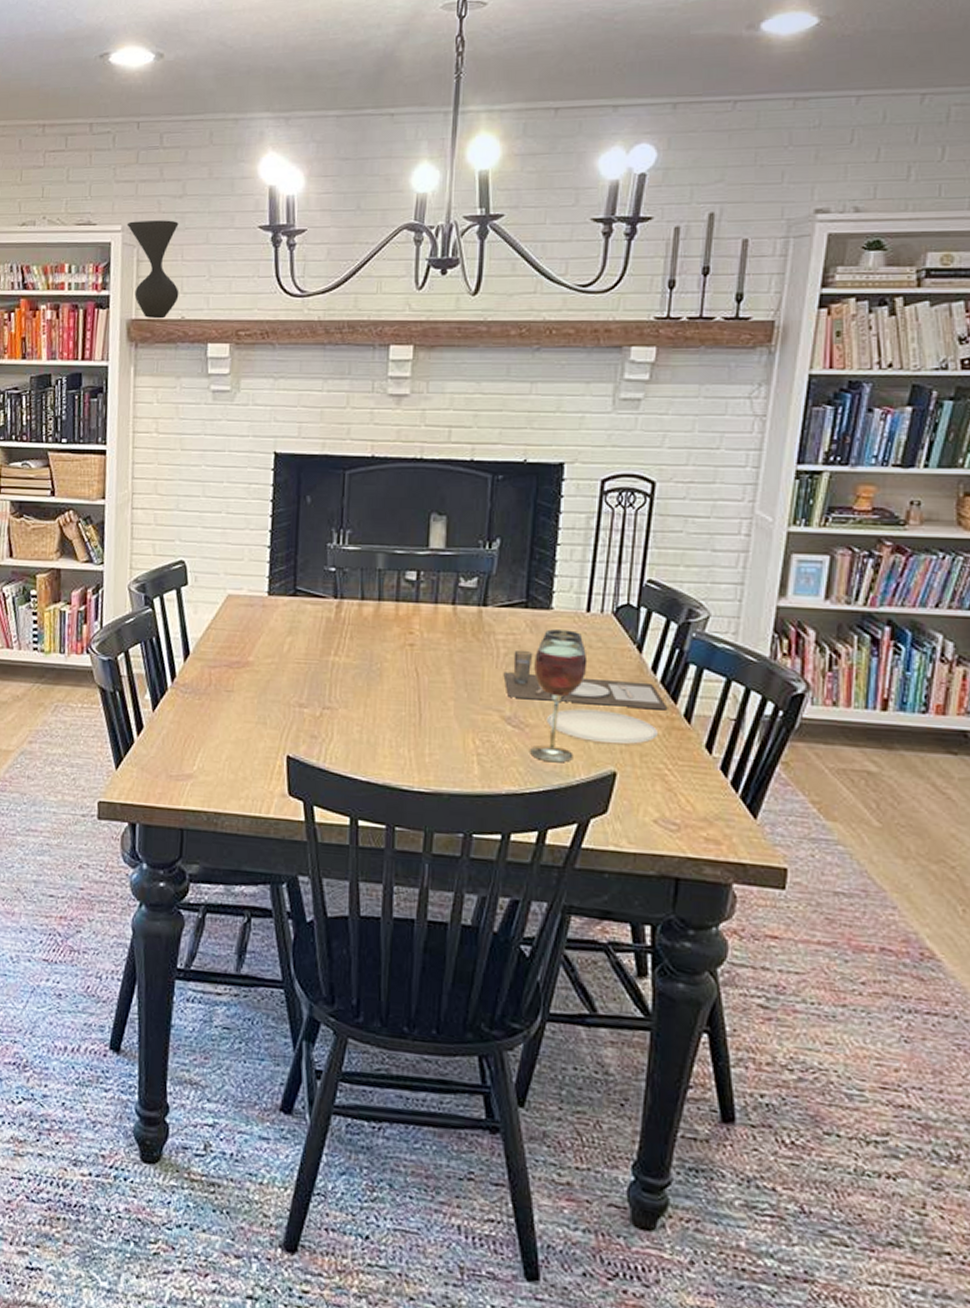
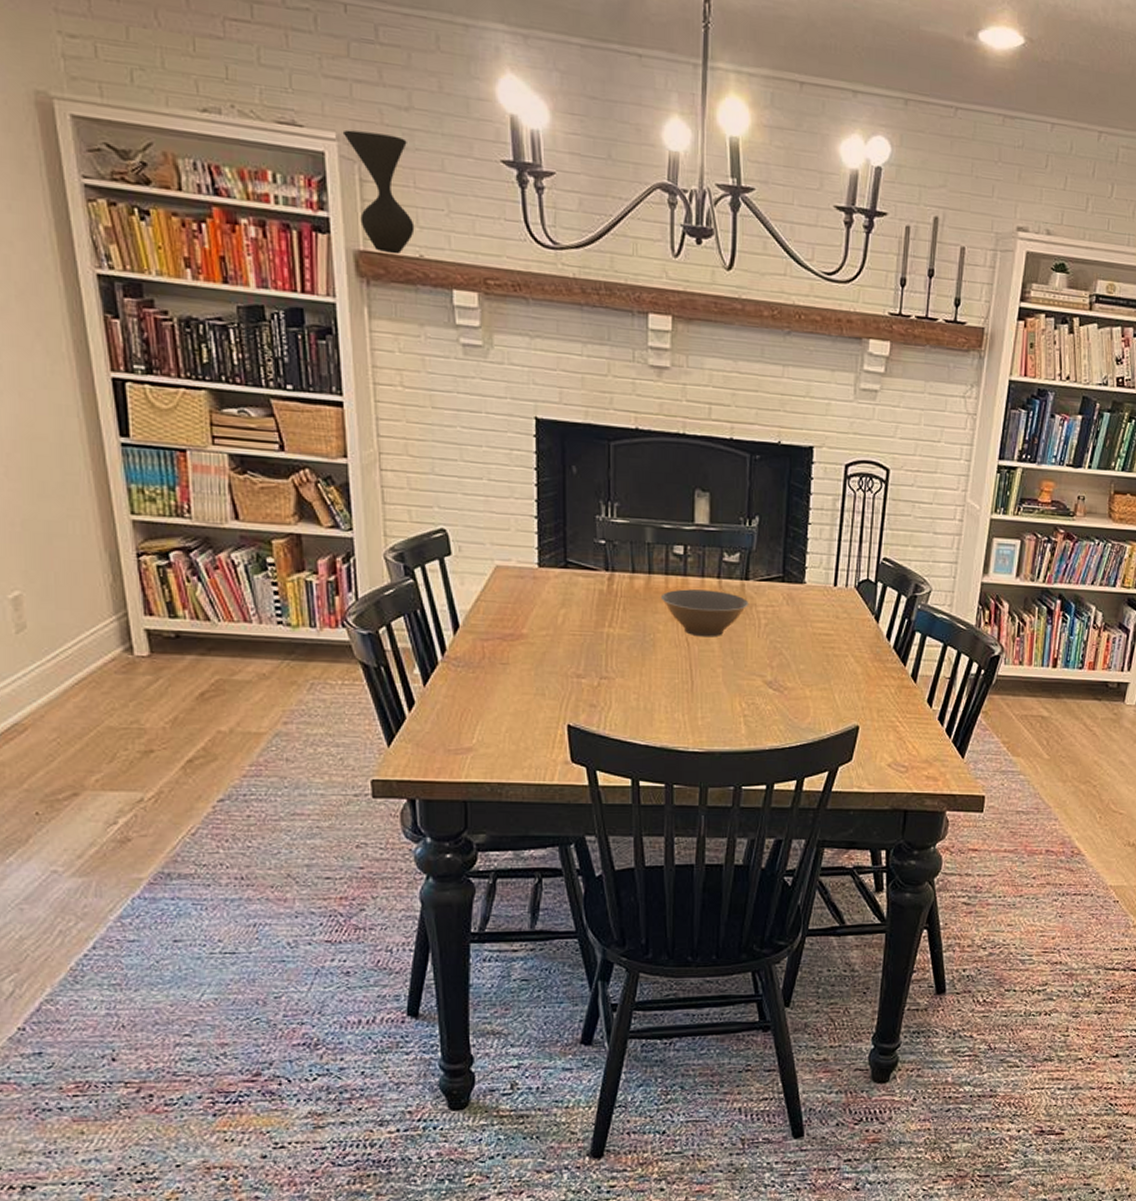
bowl: none [389,616,487,668] -> present [660,589,749,637]
place setting: present [503,650,668,711] -> none [764,620,899,672]
wineglass: present [530,629,588,763] -> none [789,602,835,720]
plate: present [546,708,659,746] -> none [802,672,892,704]

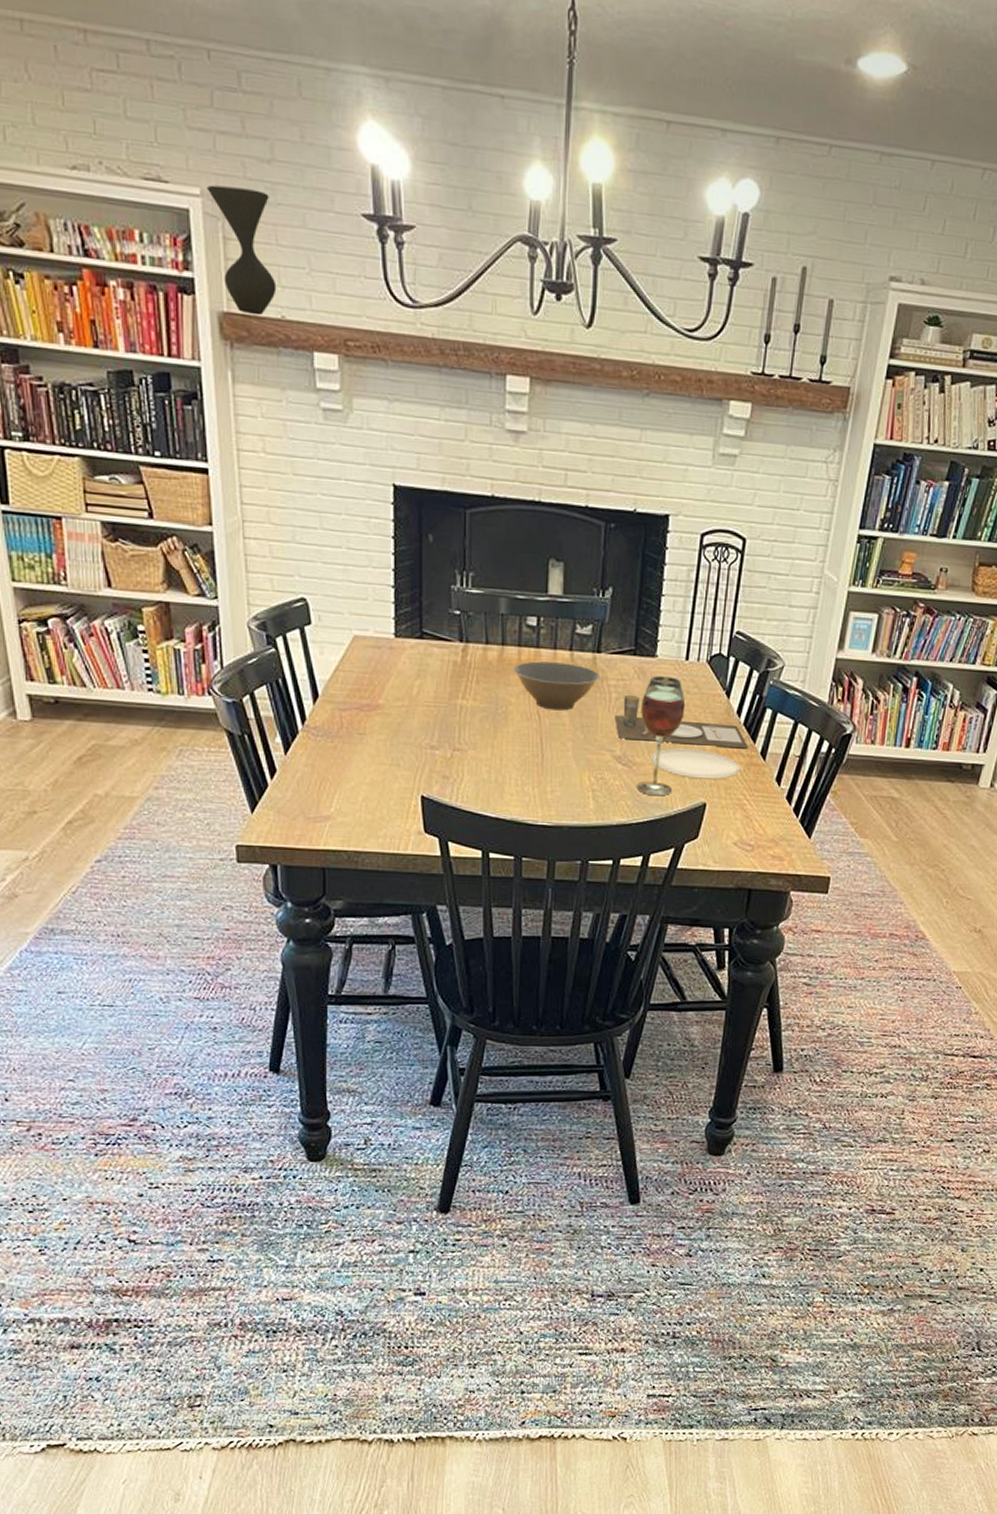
place setting: none [764,620,899,672] -> present [615,694,749,749]
wineglass: none [789,602,835,720] -> present [637,676,686,796]
plate: none [802,672,892,704] -> present [650,748,741,781]

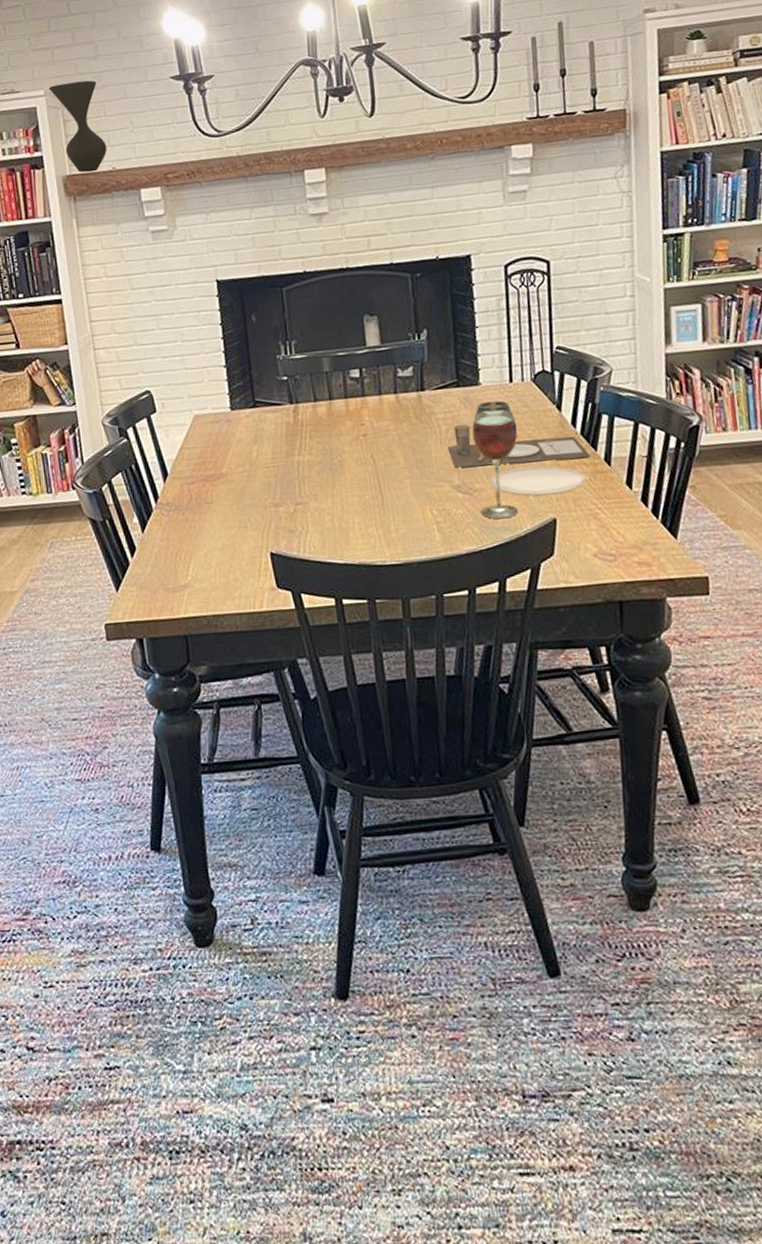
bowl: present [513,661,601,711] -> none [343,405,428,452]

